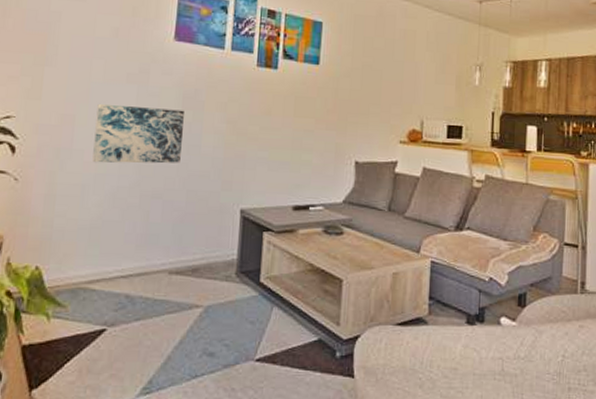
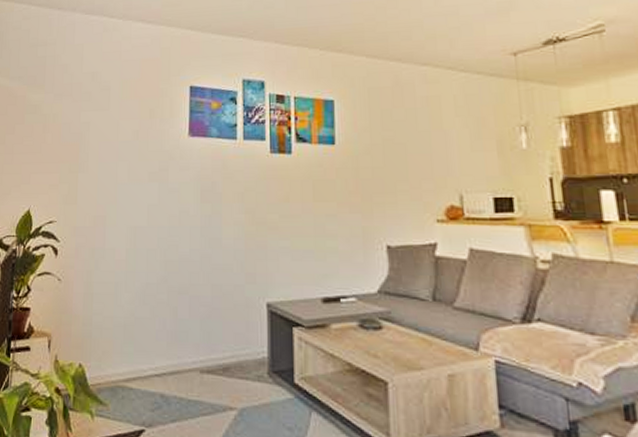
wall art: present [92,103,184,164] -> none [123,203,203,261]

